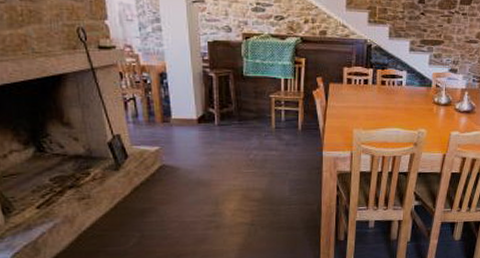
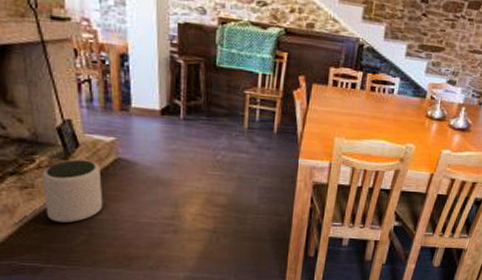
plant pot: none [97,169,152,228] -> present [42,159,103,222]

